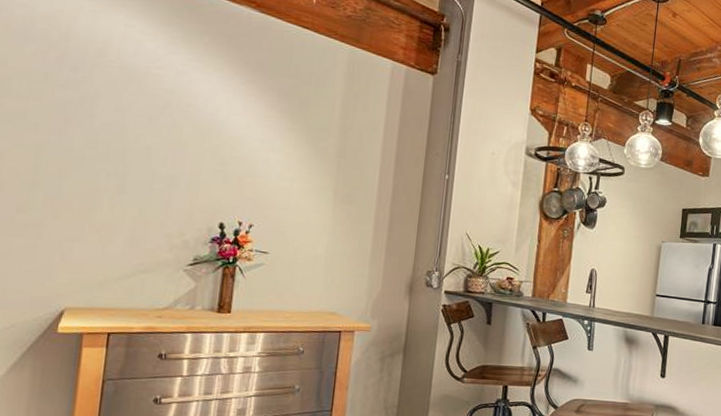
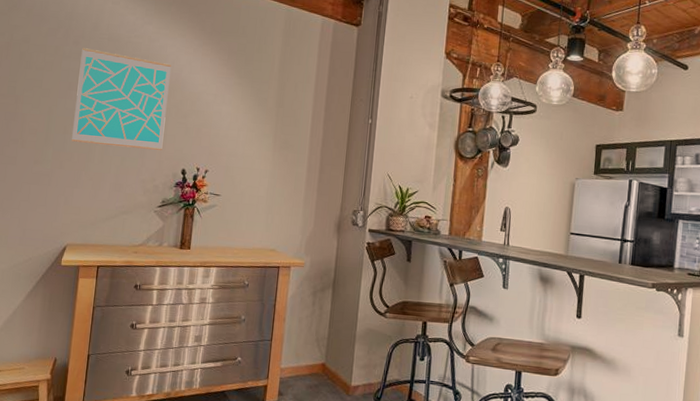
wall art: none [70,76,205,201] -> present [72,48,171,150]

